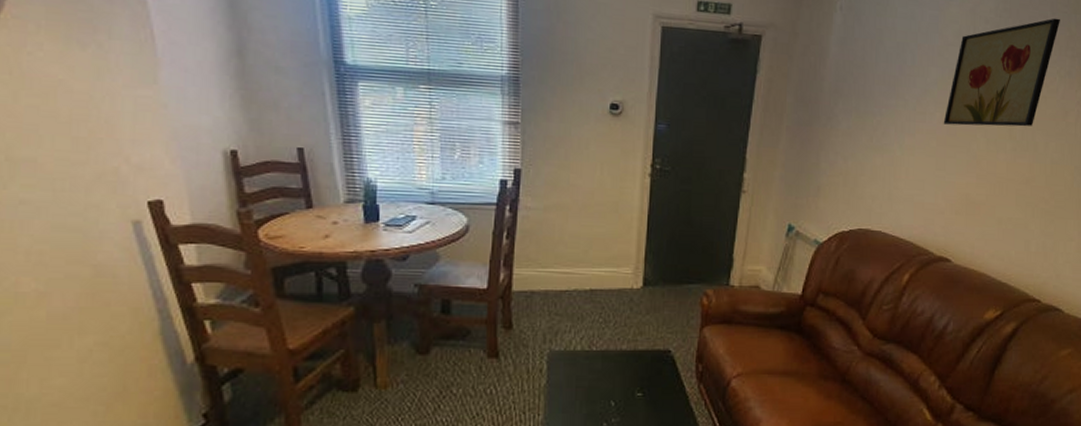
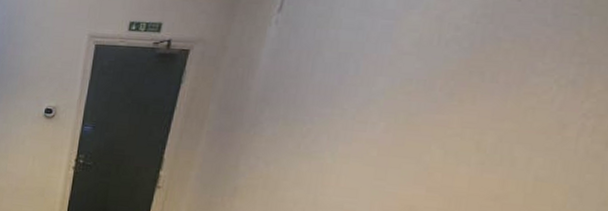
wall art: present [943,18,1060,127] -> none [388,21,566,140]

